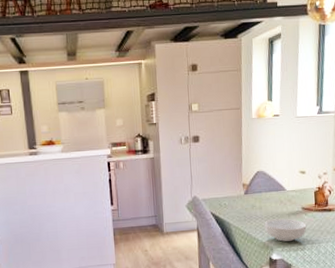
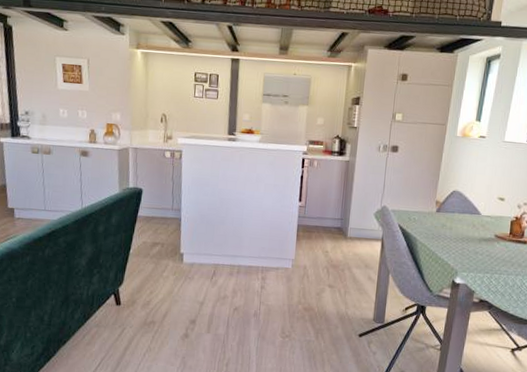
cereal bowl: present [264,218,307,242] -> none [452,242,497,267]

